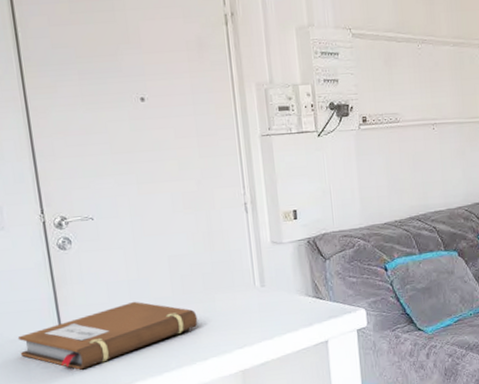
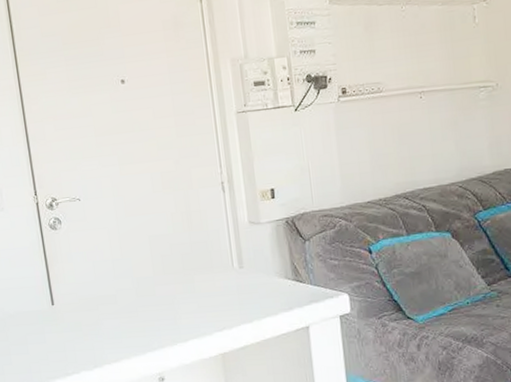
notebook: present [17,301,198,370] -> none [16,280,178,346]

